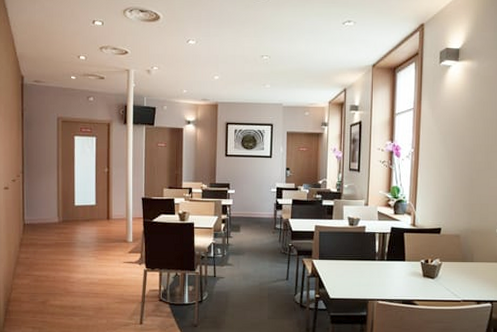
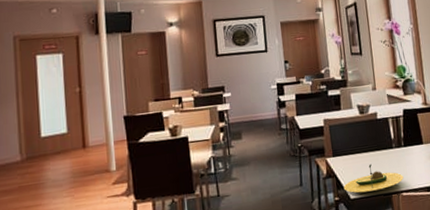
avocado: none [325,271,382,295] -> present [343,163,404,193]

